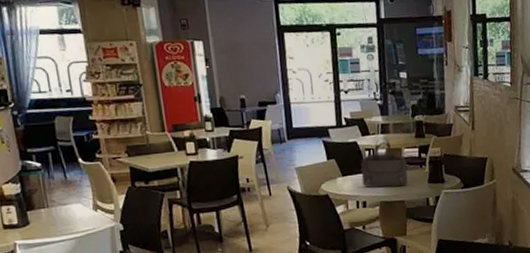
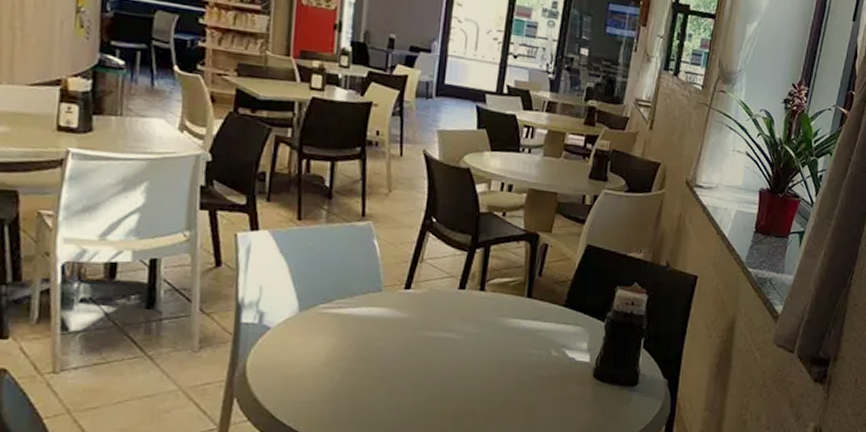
handbag: present [360,136,408,188] -> none [512,114,569,177]

